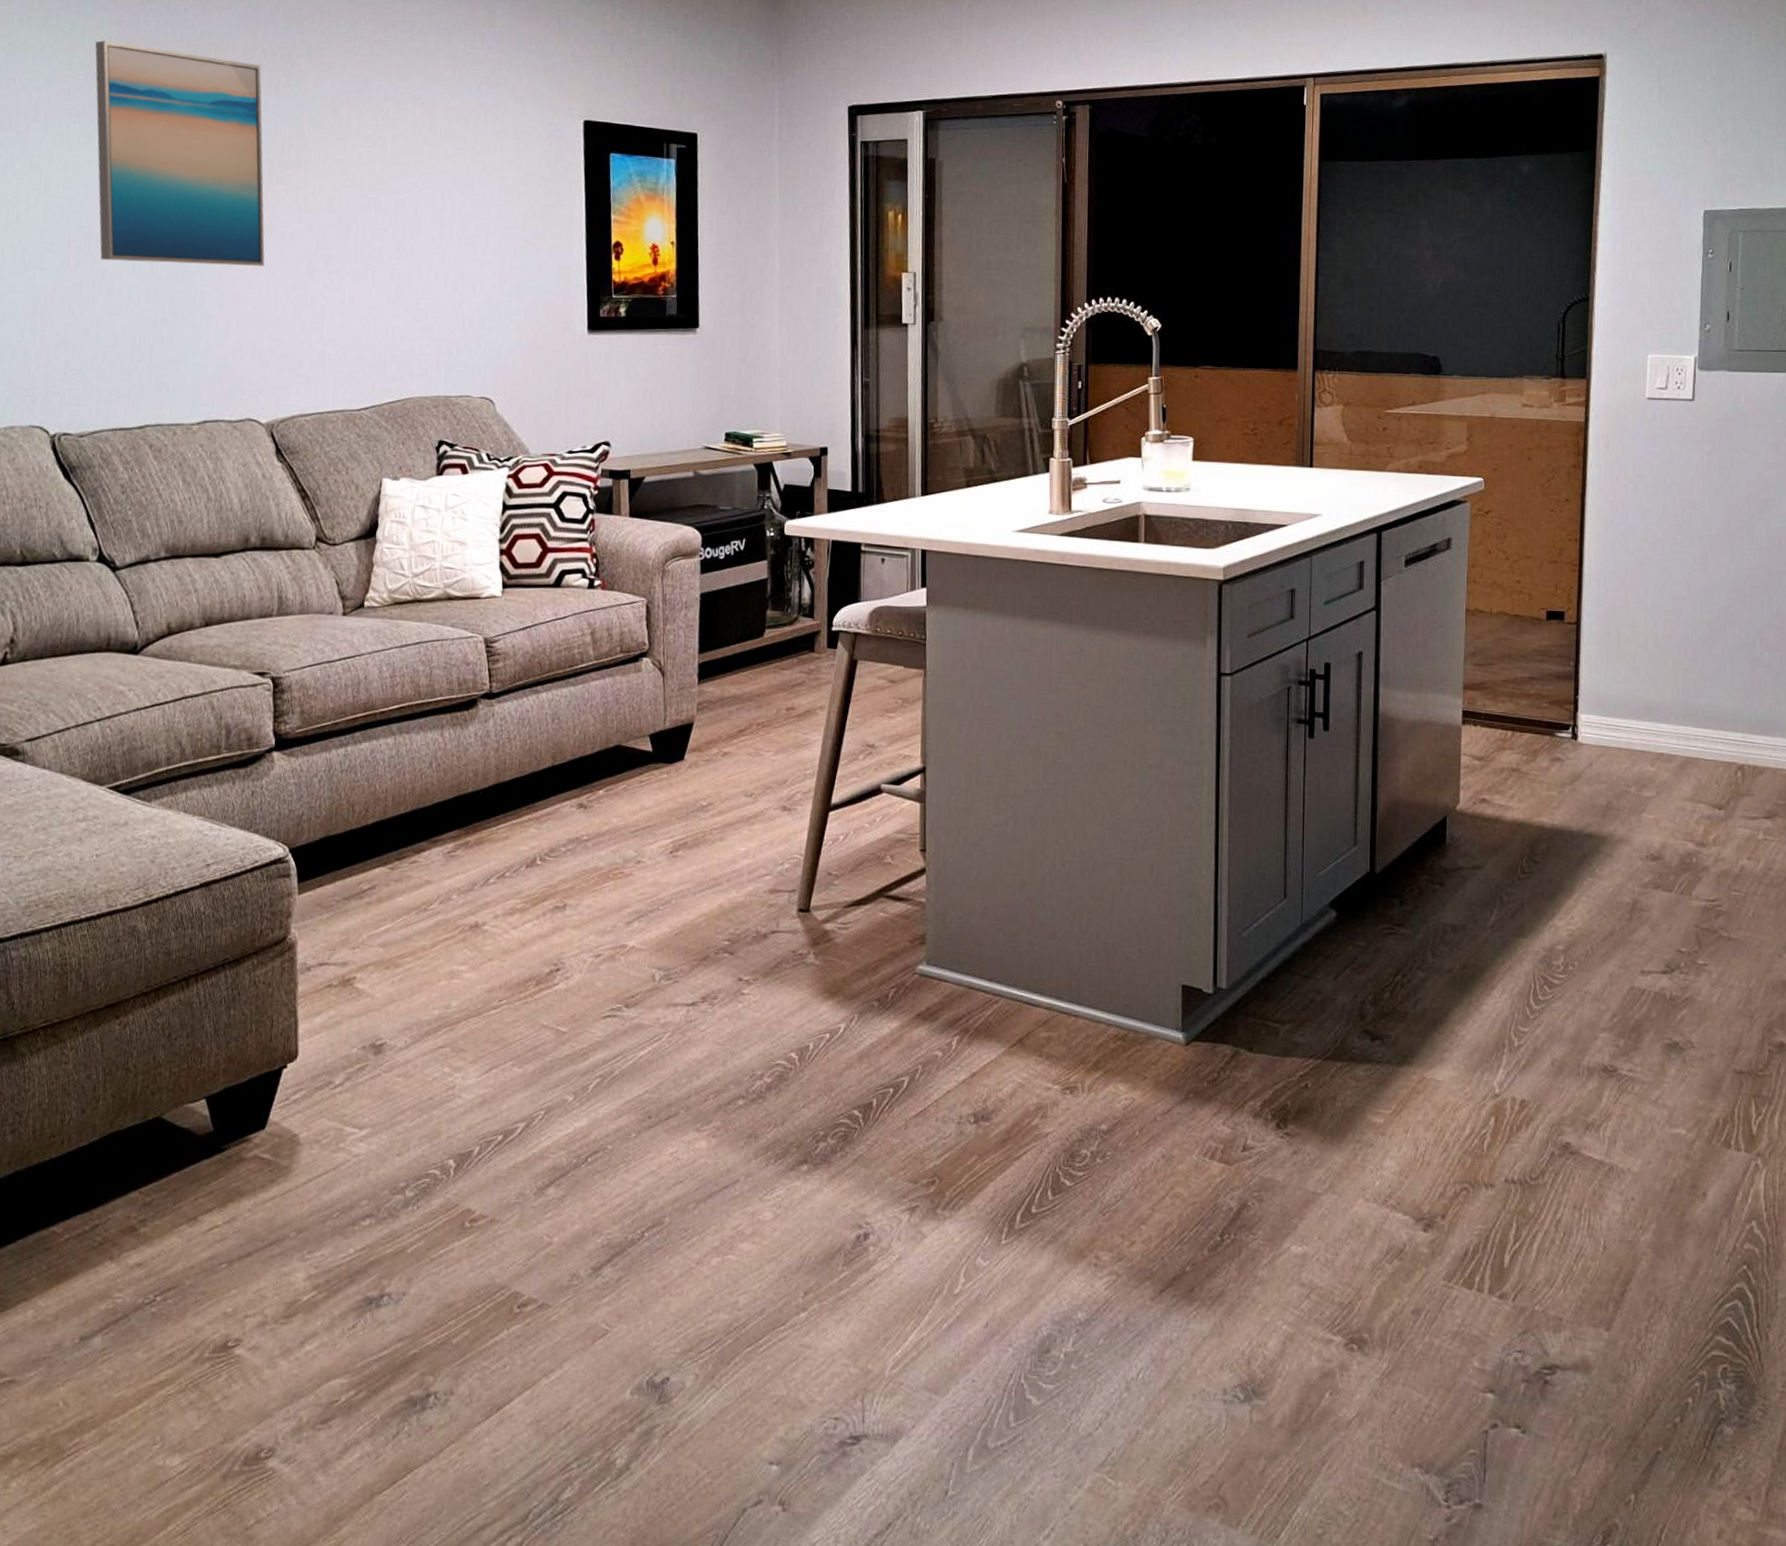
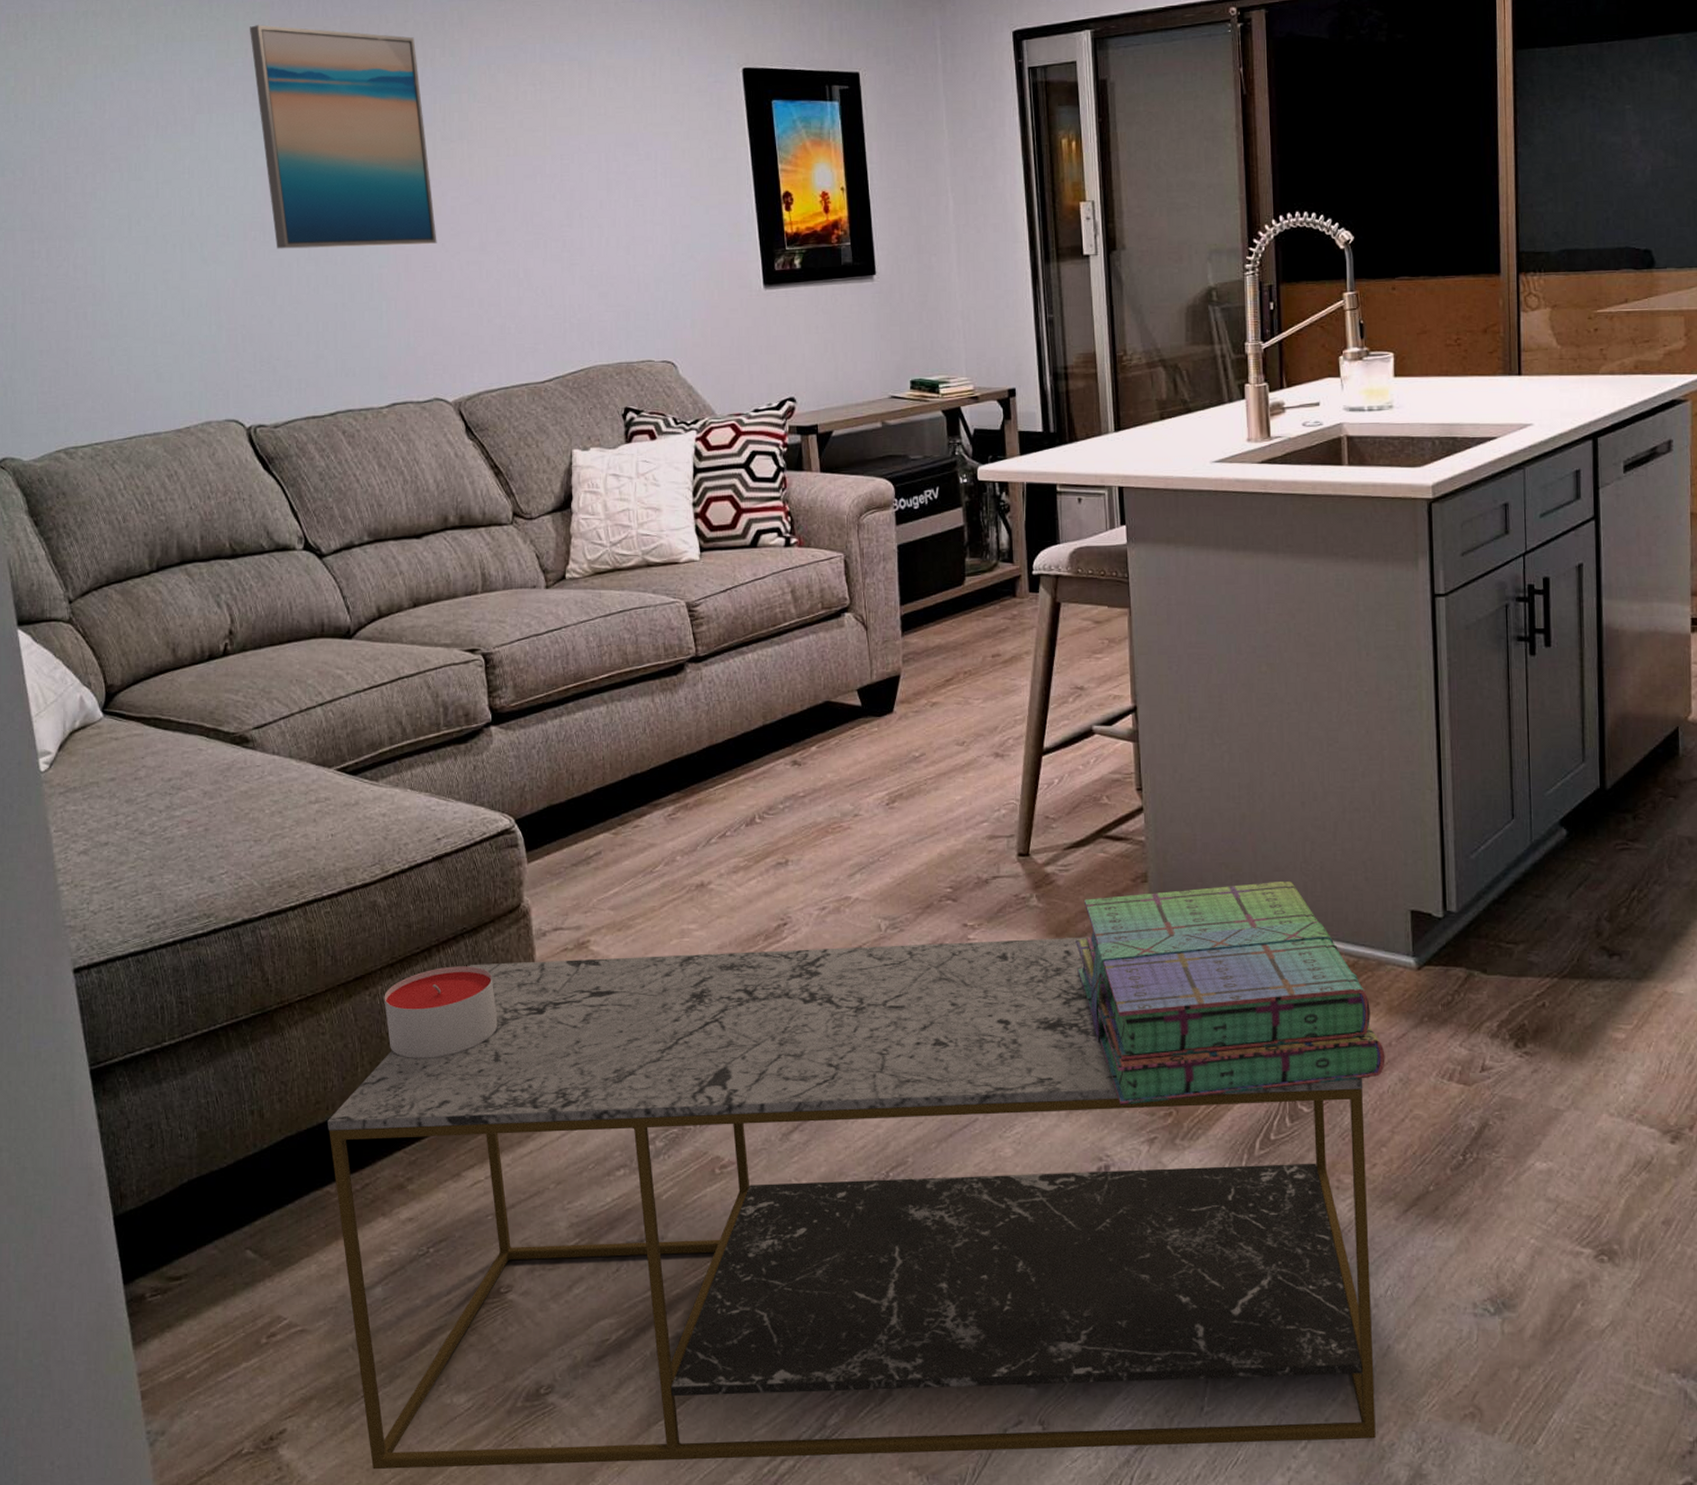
coffee table: none [60,996,1127,1536] -> present [328,936,1376,1470]
candle: none [134,998,252,1094] -> present [384,966,498,1058]
stack of books: none [850,950,1150,1172] -> present [1076,882,1386,1105]

